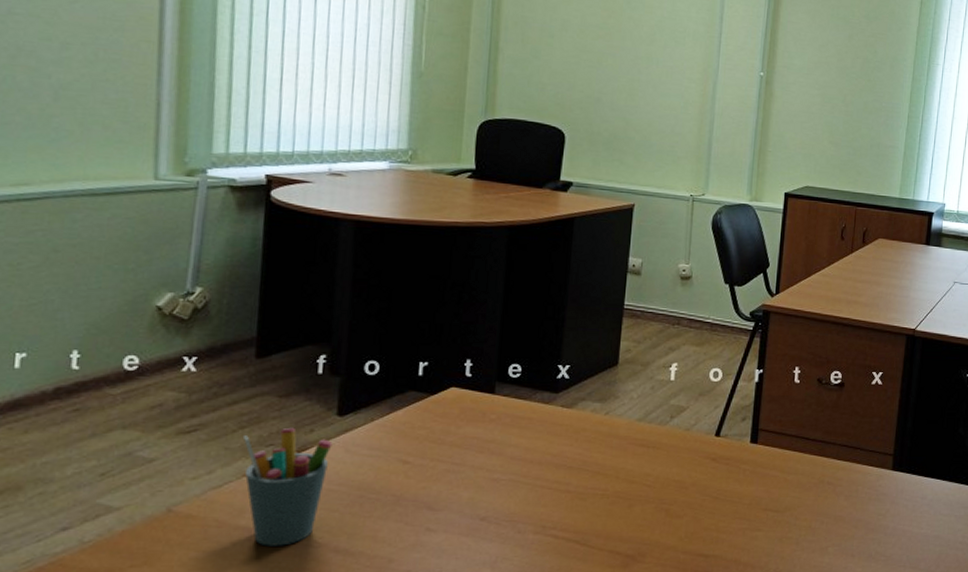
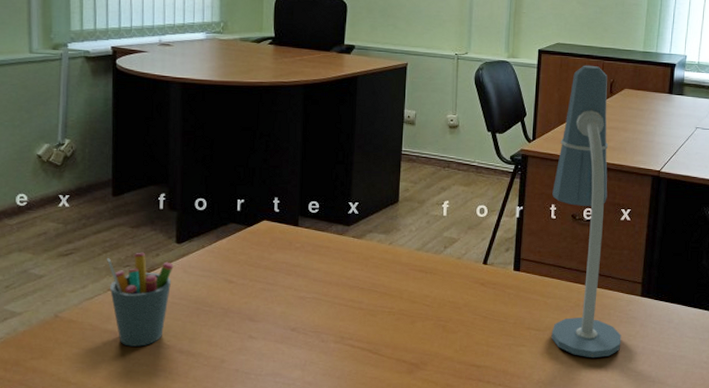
desk lamp: none [791,211,870,542] -> present [551,65,622,358]

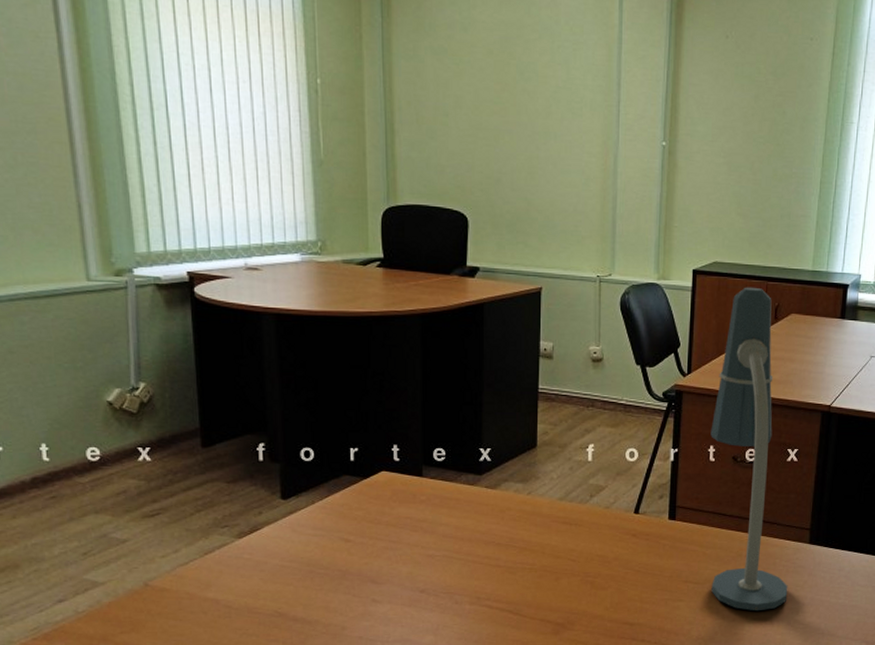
pen holder: present [106,252,174,347] -> none [200,510,280,616]

